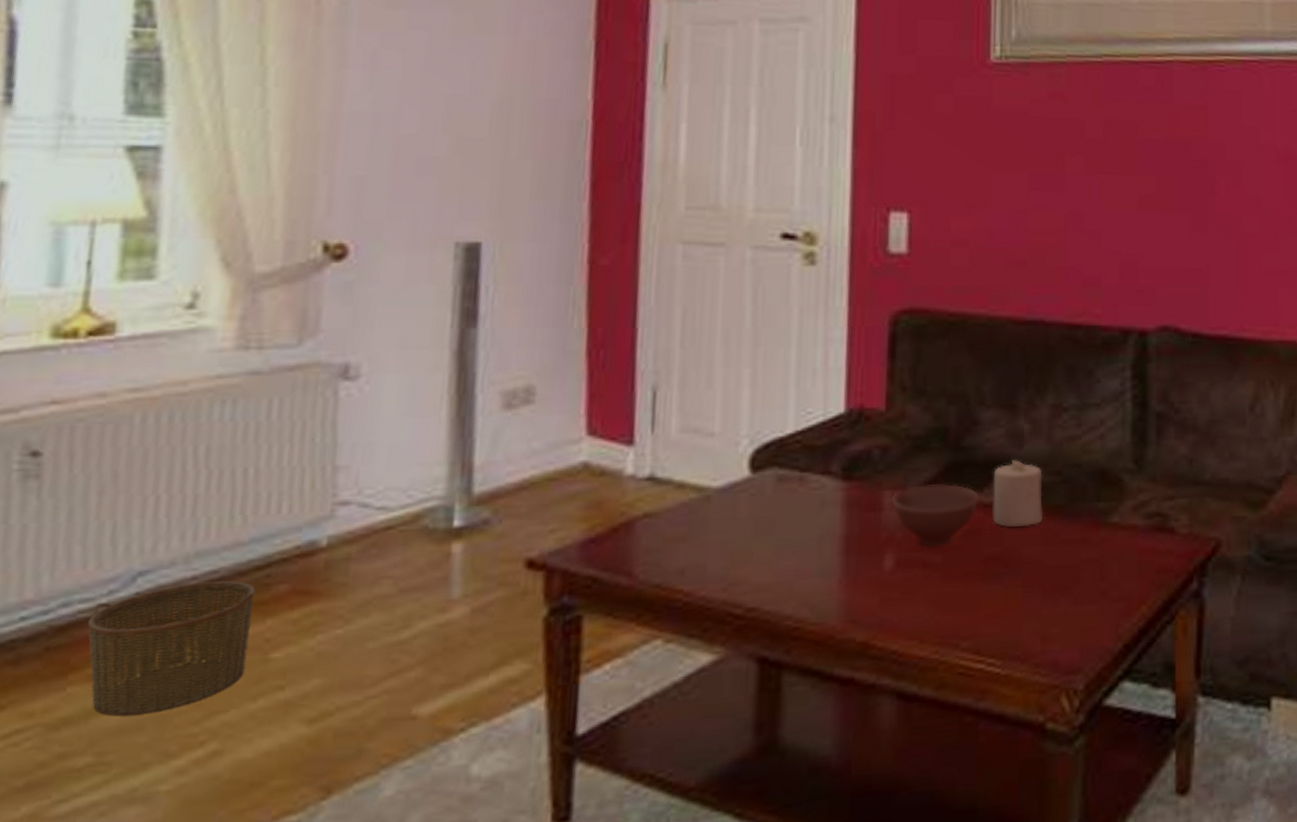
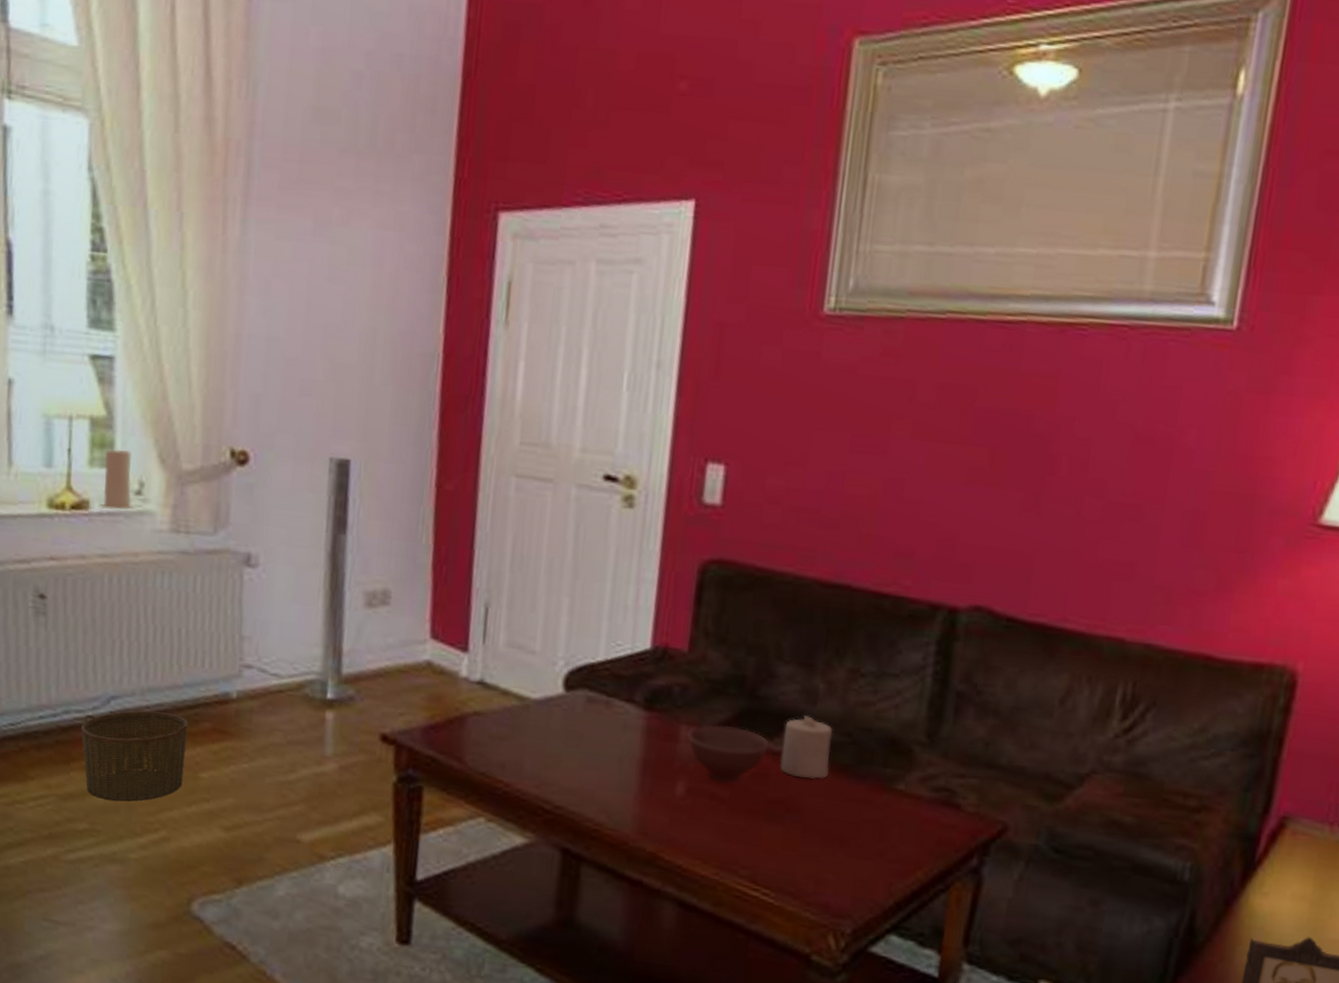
candle: none [130,255,186,330] -> present [99,450,136,510]

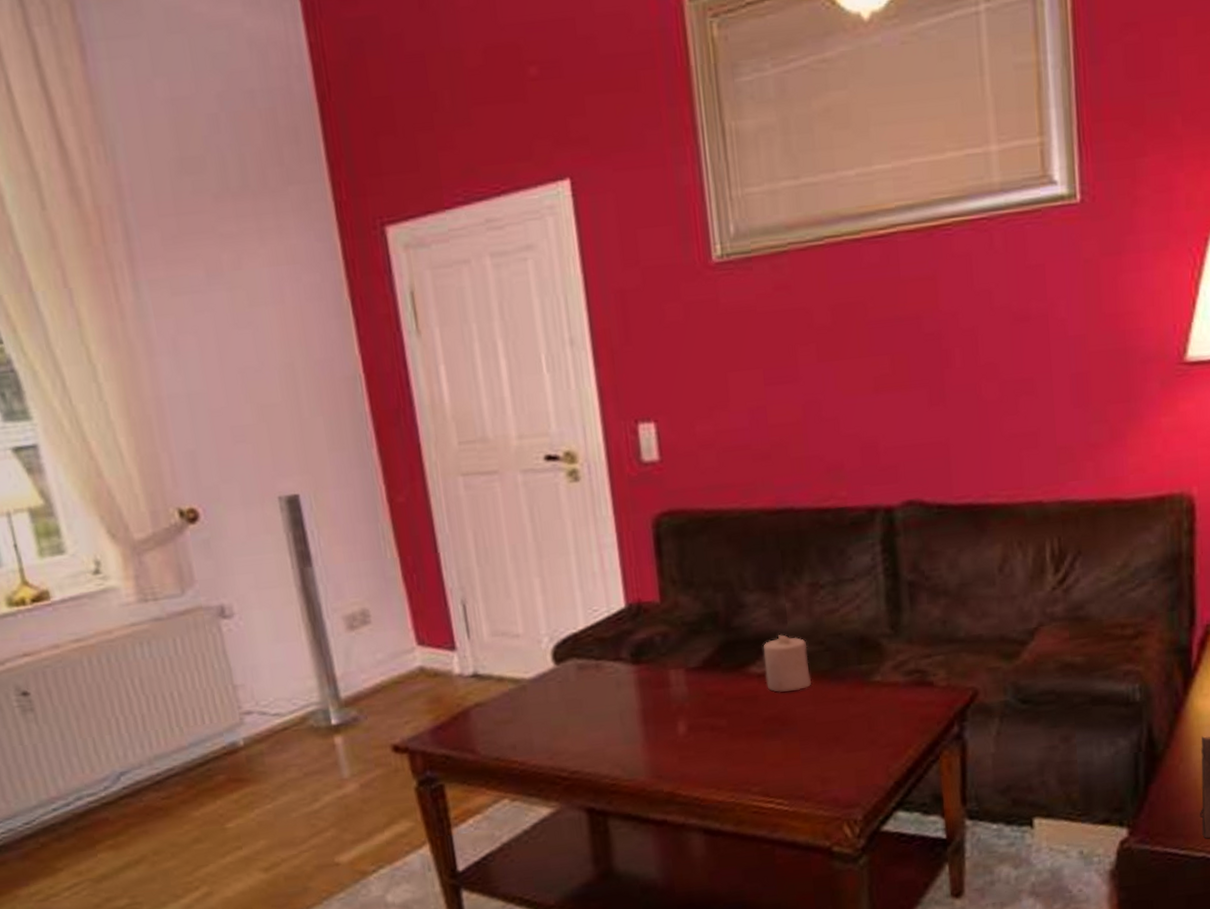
basket: present [80,710,189,802] -> none [96,775,212,872]
candle: present [99,450,136,510] -> none [52,532,97,595]
bowl: present [687,724,770,784] -> none [677,659,753,713]

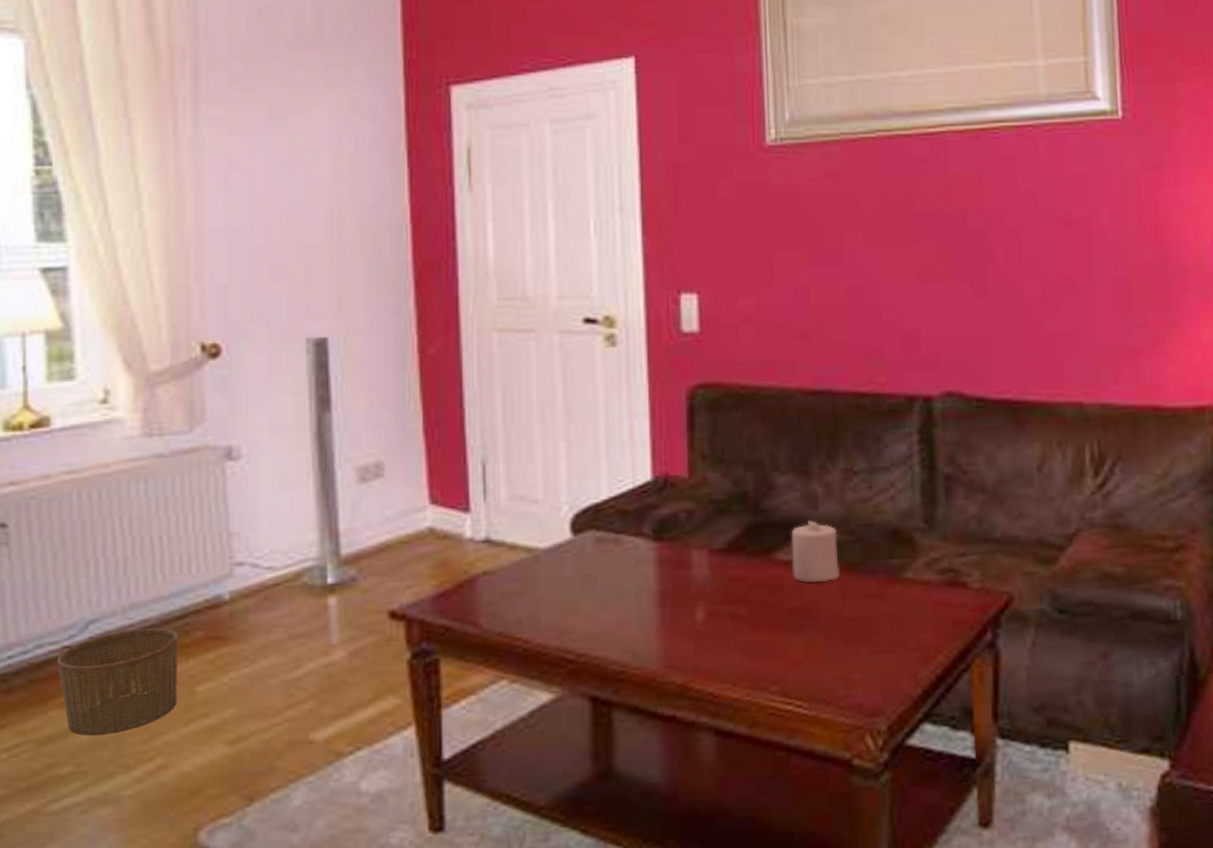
basket: none [96,775,212,872] -> present [56,628,179,736]

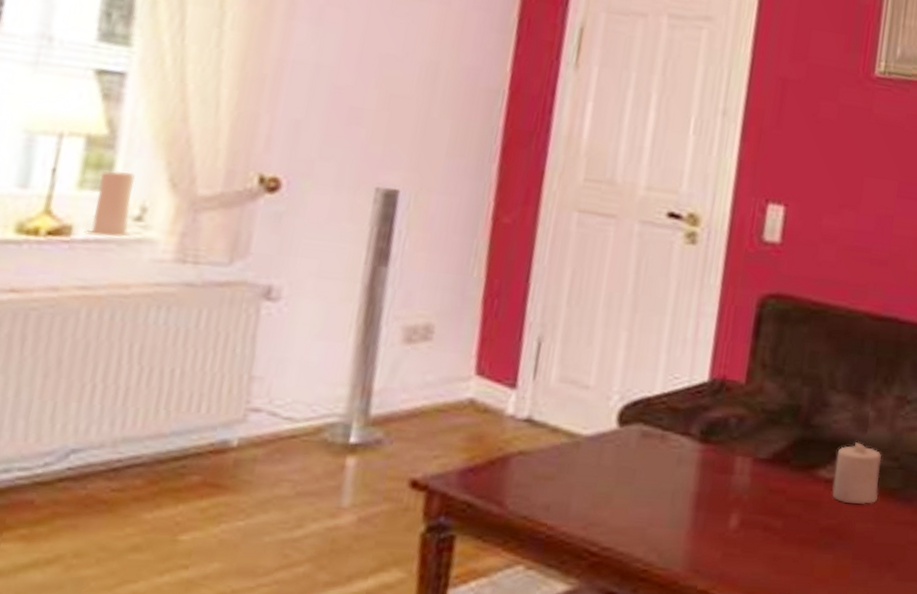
basket: present [56,628,179,736] -> none [21,464,172,576]
candle: none [61,359,102,423] -> present [84,171,135,237]

